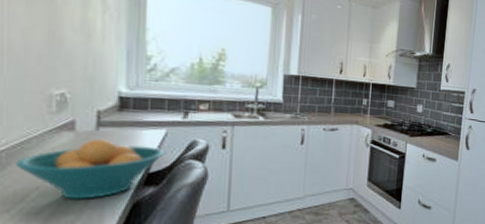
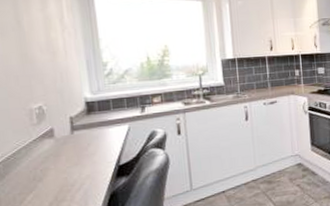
fruit bowl: present [15,138,164,199] -> none [11,140,130,197]

